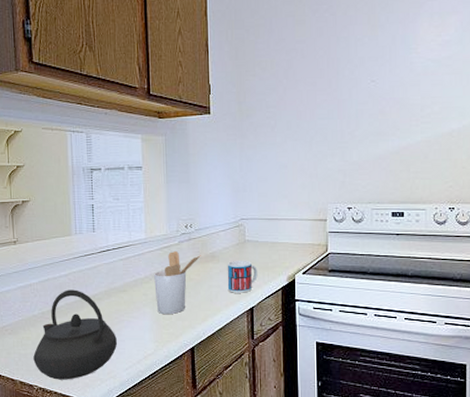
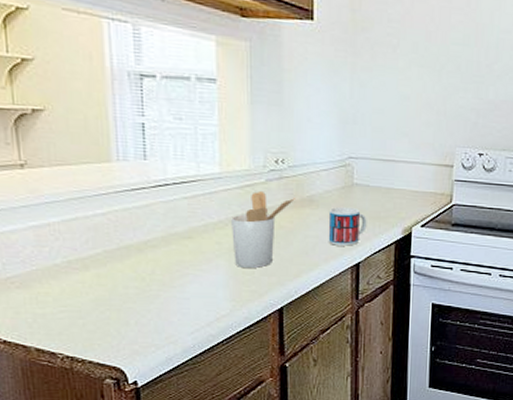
kettle: present [33,290,117,380] -> none [55,233,179,346]

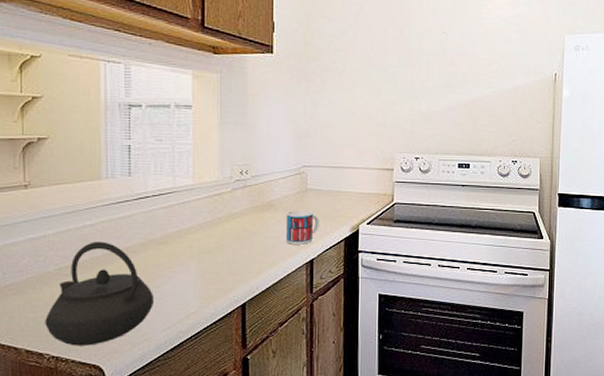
kettle: none [55,233,179,346] -> present [45,241,153,346]
utensil holder: present [231,190,295,269] -> none [202,198,257,269]

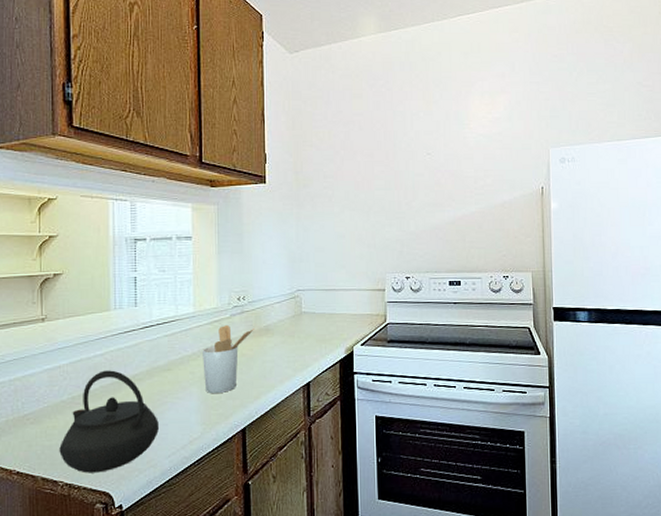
utensil holder: none [202,198,257,269] -> present [203,324,254,394]
mug: present [285,209,320,244] -> none [282,332,315,368]

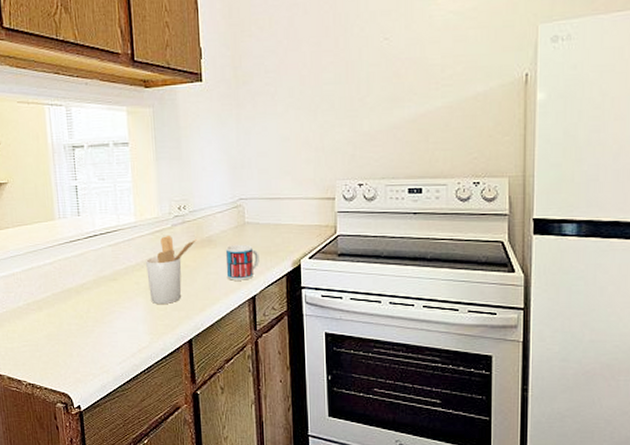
kettle: present [59,370,159,473] -> none [20,279,109,375]
mug: none [282,332,315,368] -> present [225,244,260,280]

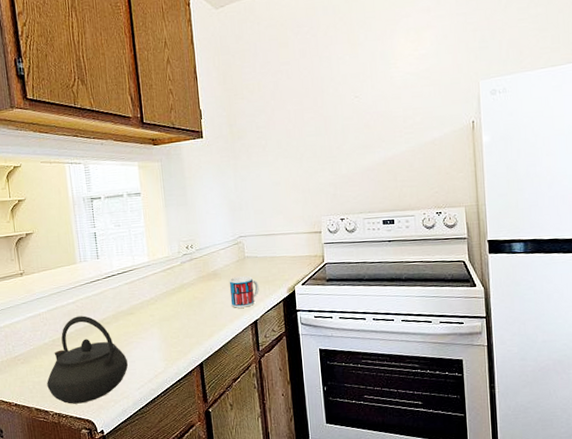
kettle: none [20,279,109,375] -> present [47,315,128,404]
utensil holder: present [146,234,196,305] -> none [159,271,203,334]

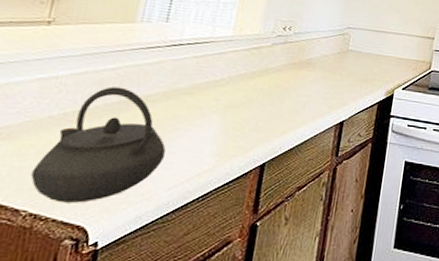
mug: present [229,275,259,308] -> none [318,69,356,105]

